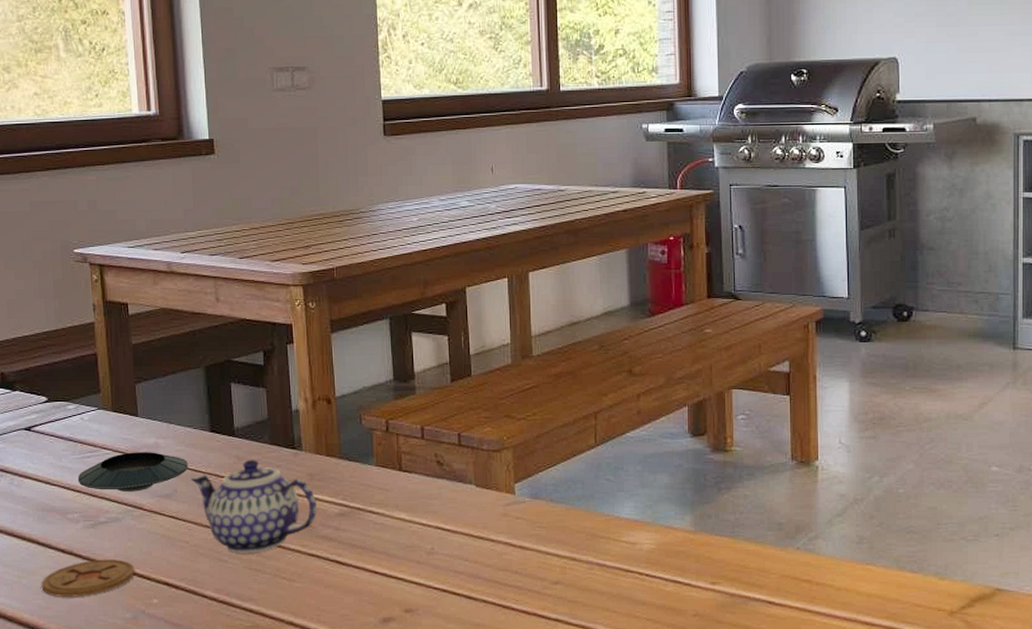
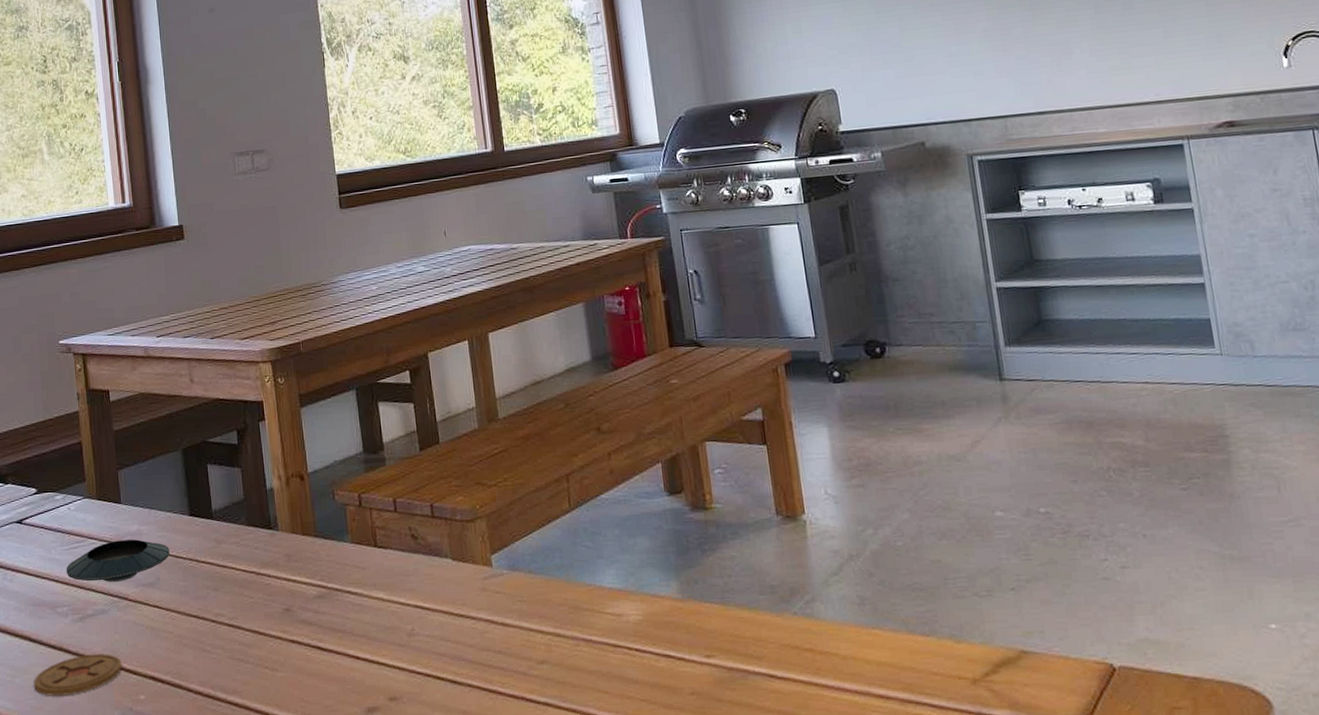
teapot: present [191,459,317,554] -> none [173,542,296,643]

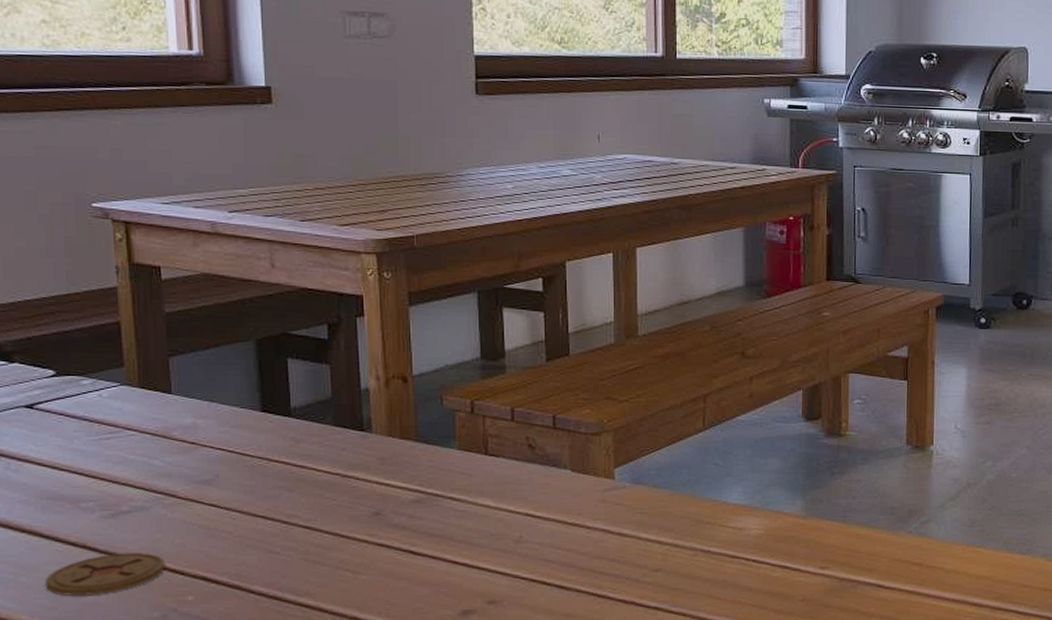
saucer: present [66,539,170,582] -> none [93,433,233,477]

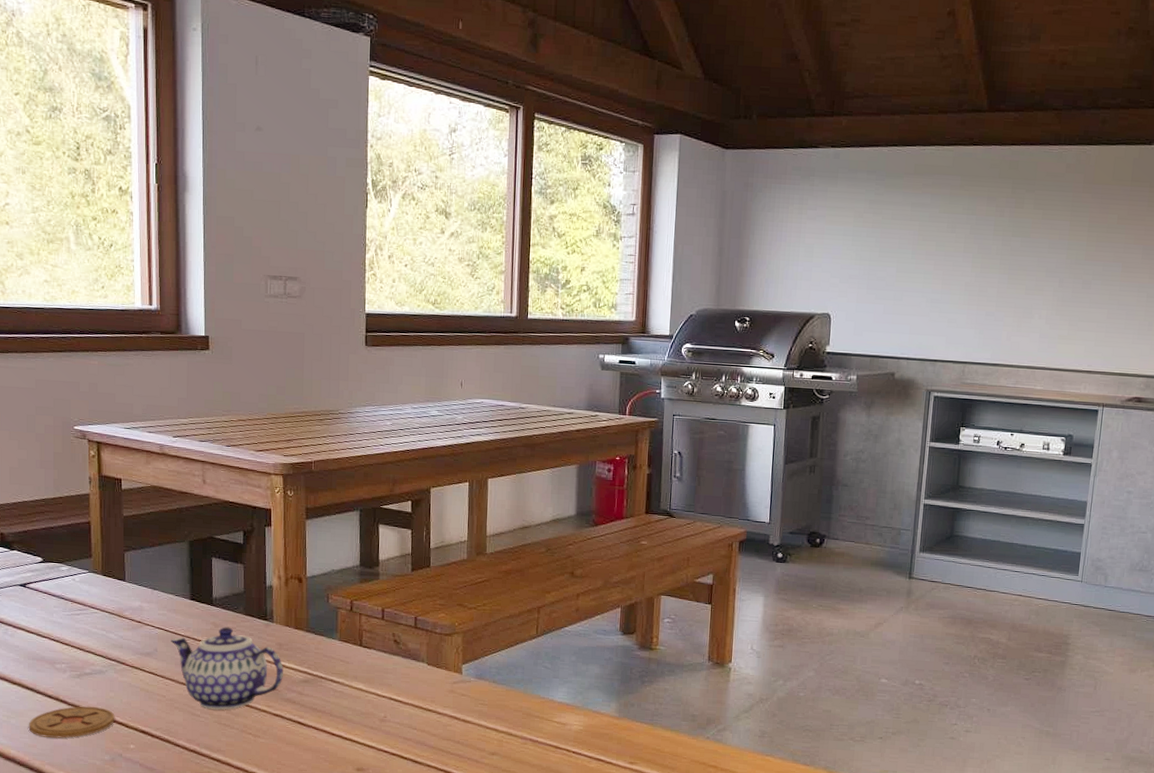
teapot: none [237,442,388,545] -> present [171,626,283,711]

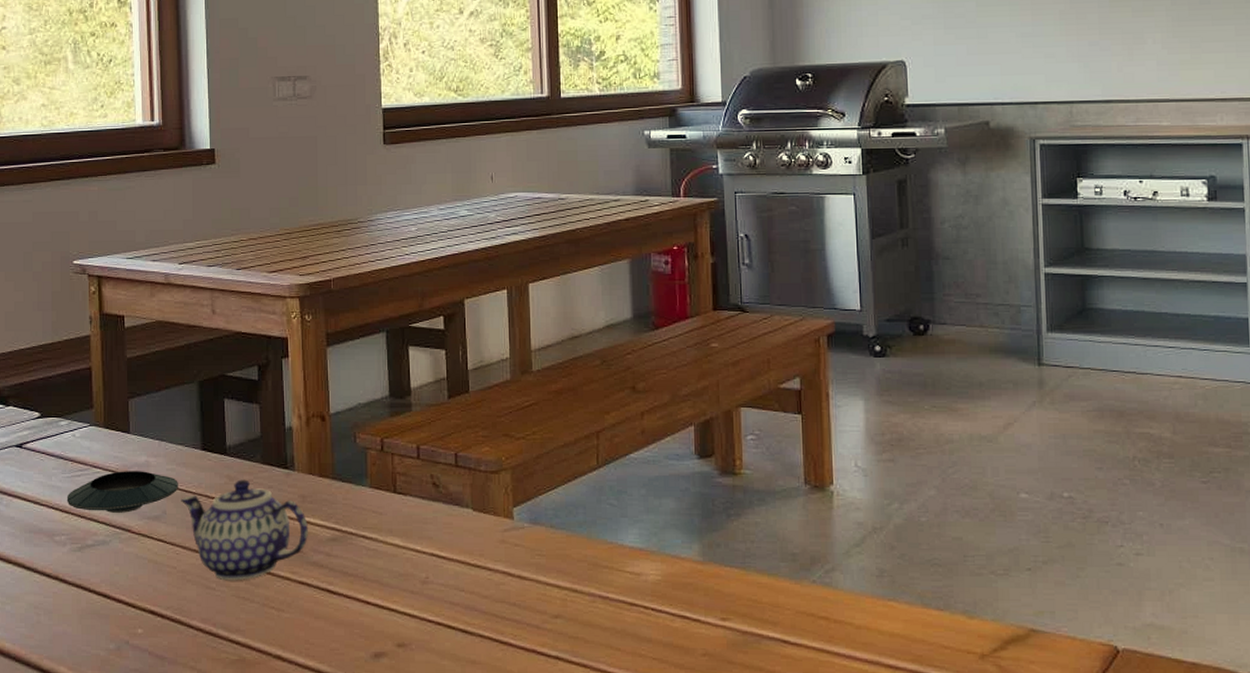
coaster: present [28,706,115,738] -> none [25,585,120,625]
saucer: none [67,613,169,649] -> present [66,471,178,513]

